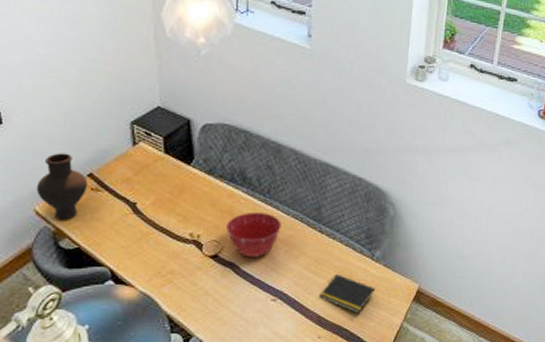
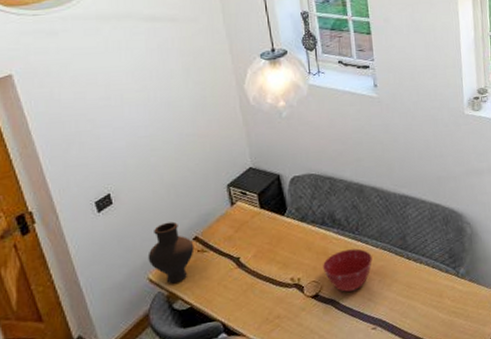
notepad: present [318,275,376,313] -> none [414,295,465,329]

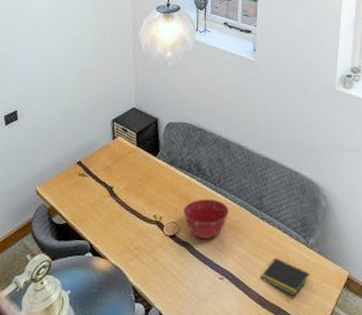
vase: present [147,221,195,284] -> none [38,144,77,199]
notepad: none [414,295,465,329] -> present [259,258,310,295]

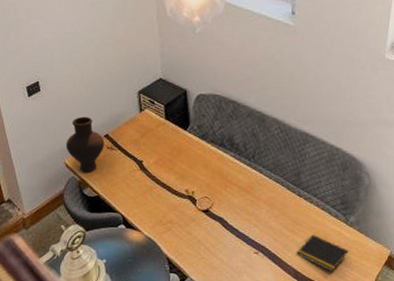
vase: none [38,144,77,199] -> present [65,116,105,172]
mixing bowl: present [183,199,229,239] -> none [216,174,264,214]

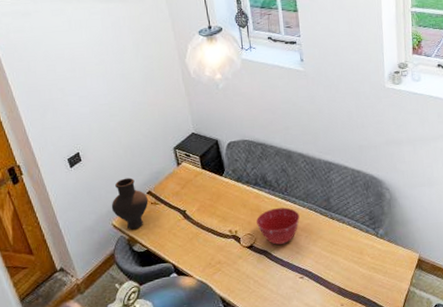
mixing bowl: none [216,174,264,214] -> present [256,207,300,245]
notepad: present [296,235,349,271] -> none [337,252,383,282]

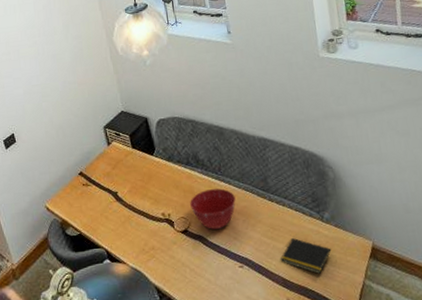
vase: present [111,177,149,230] -> none [44,158,80,213]
notepad: none [337,252,383,282] -> present [280,238,332,274]

